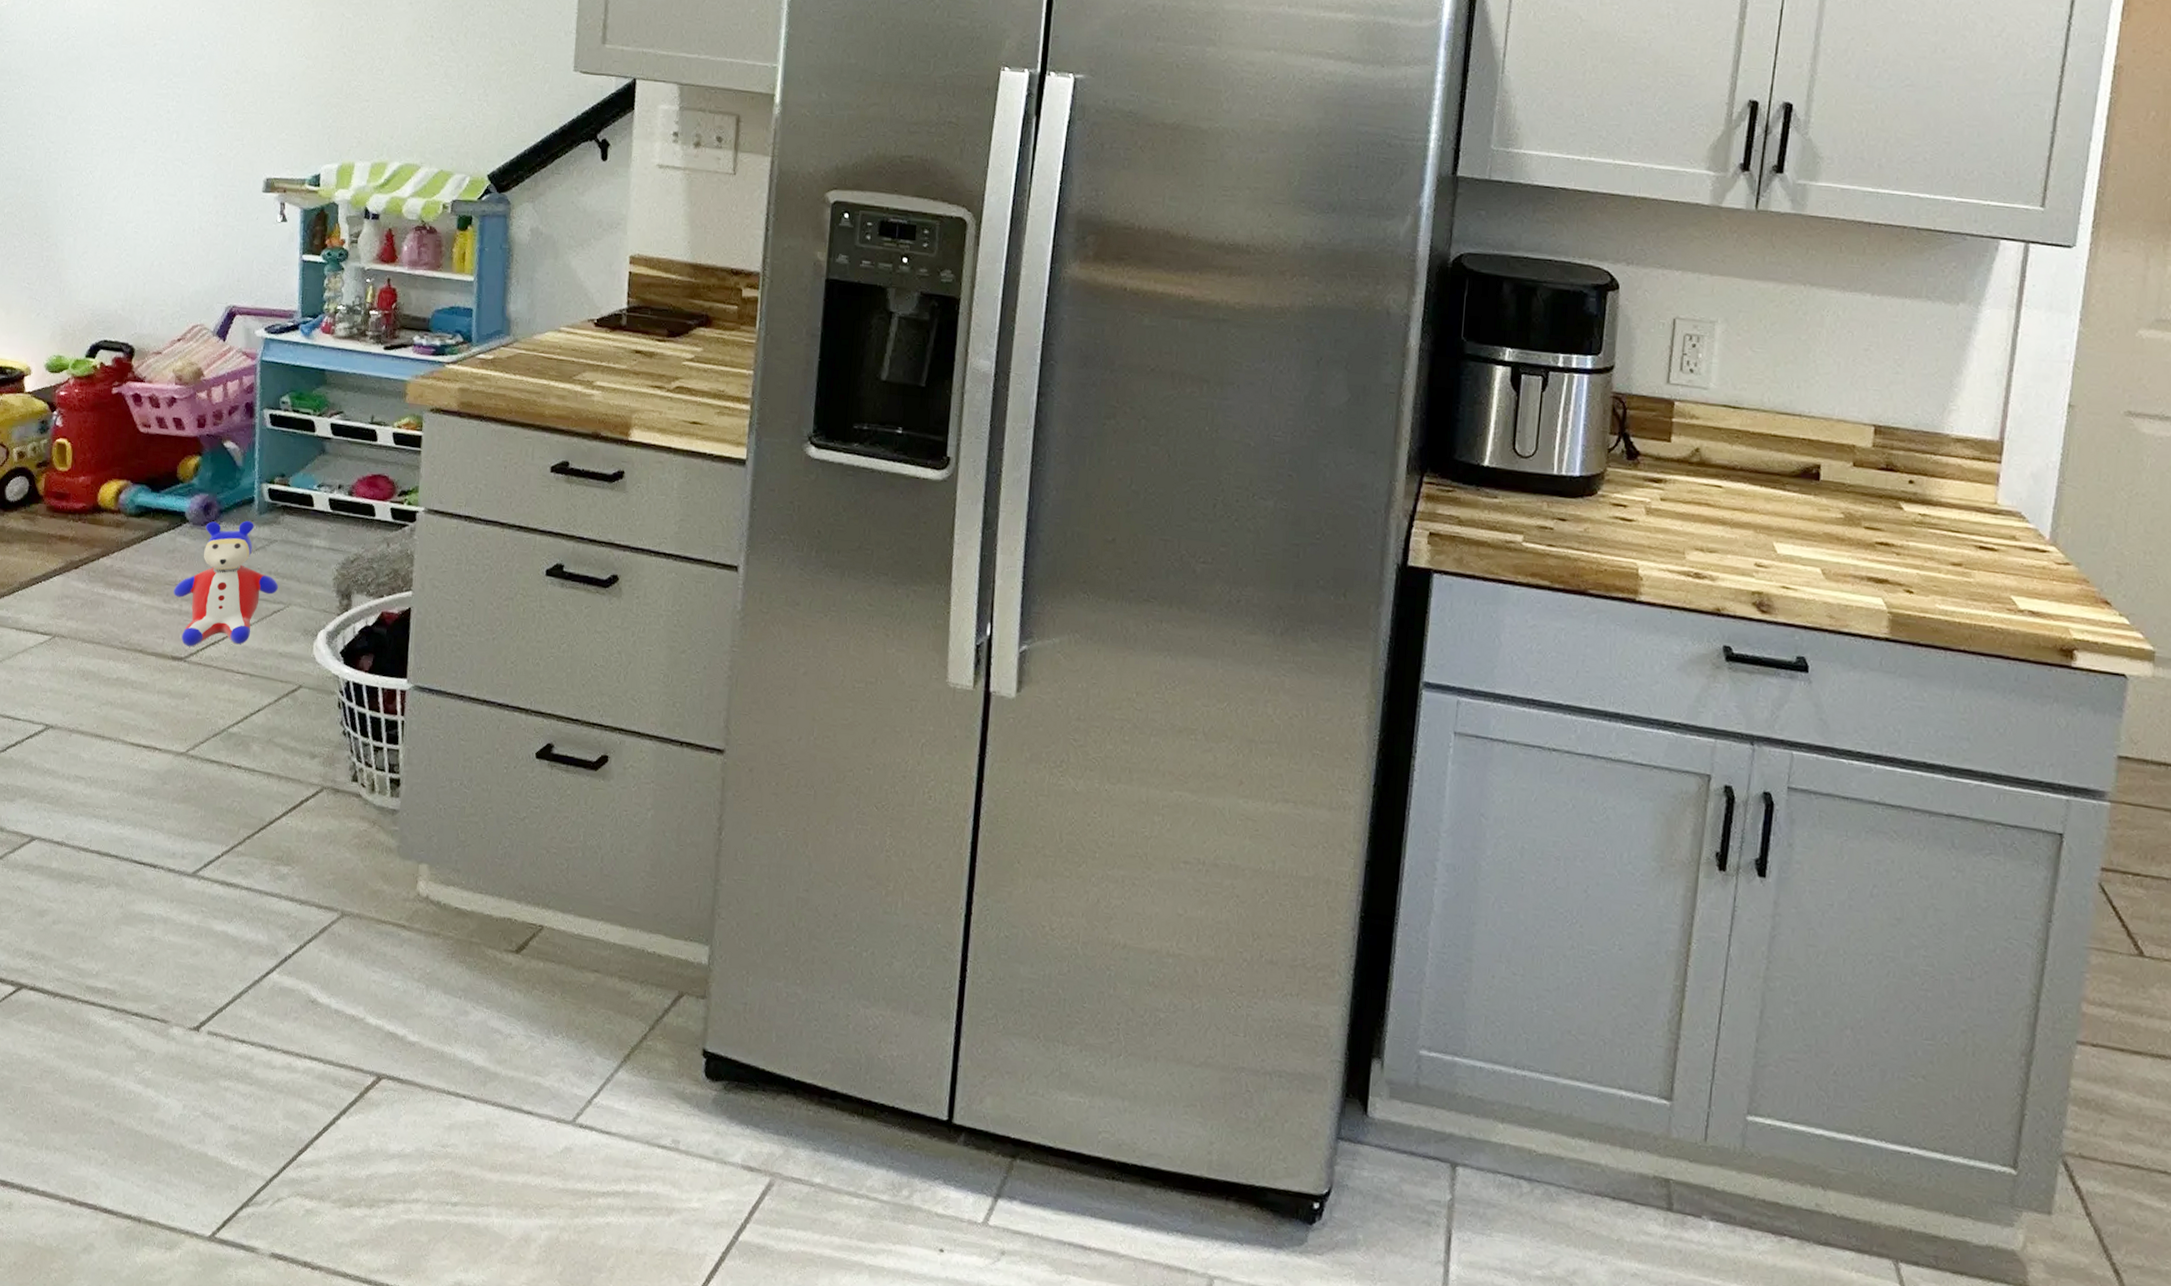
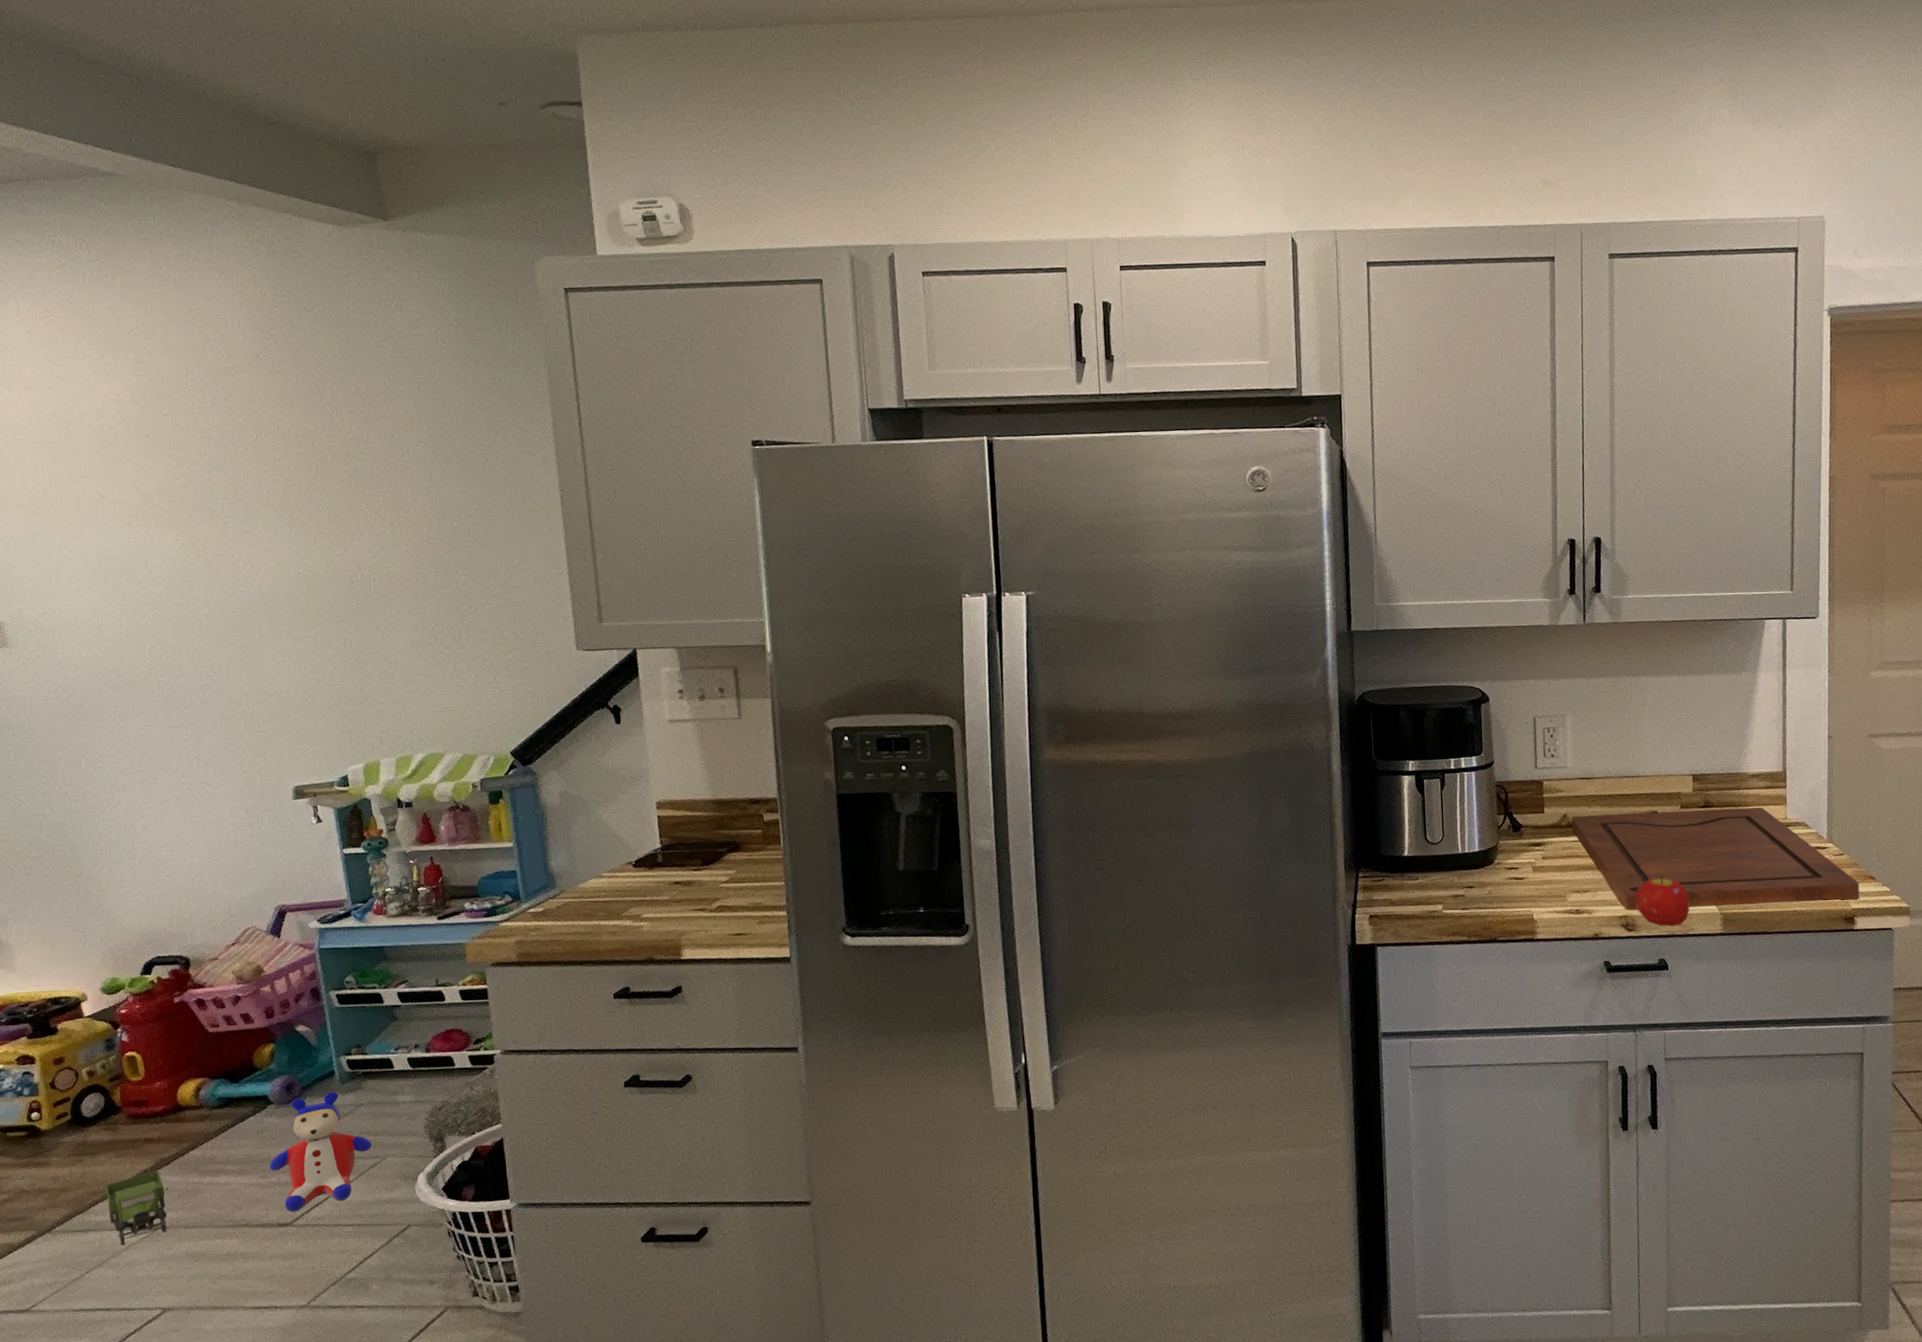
toy truck: none [12,572,74,646] -> present [105,1170,169,1245]
cutting board: none [1704,452,2088,628] -> present [1571,807,1860,911]
fruit: none [1775,549,1850,618] -> present [1635,876,1690,927]

